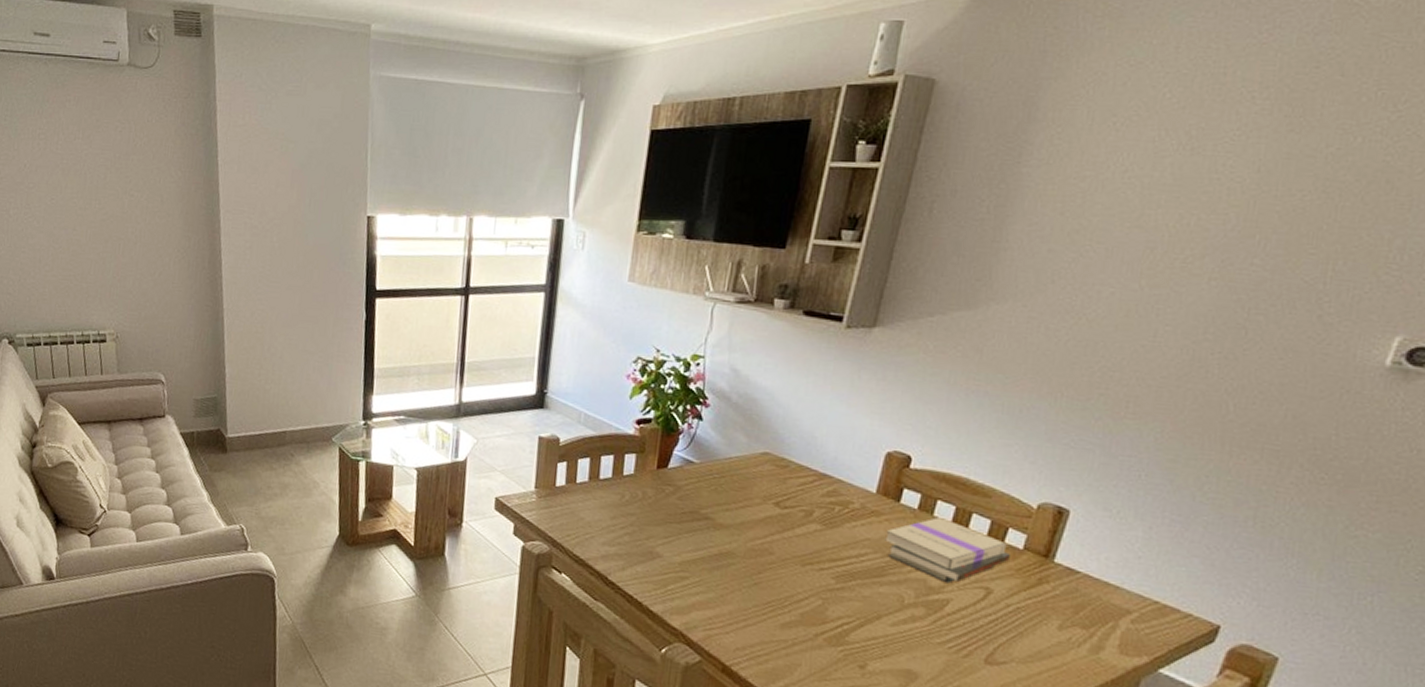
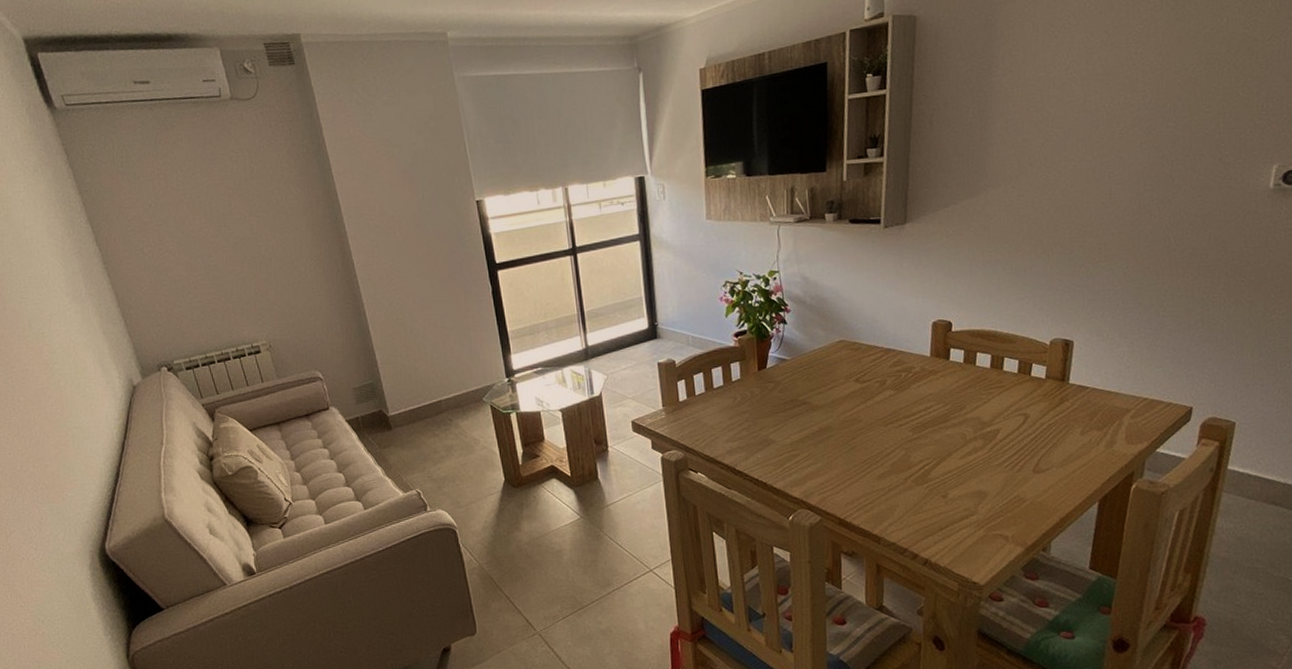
books: present [885,516,1010,584] -> none [943,365,1037,417]

